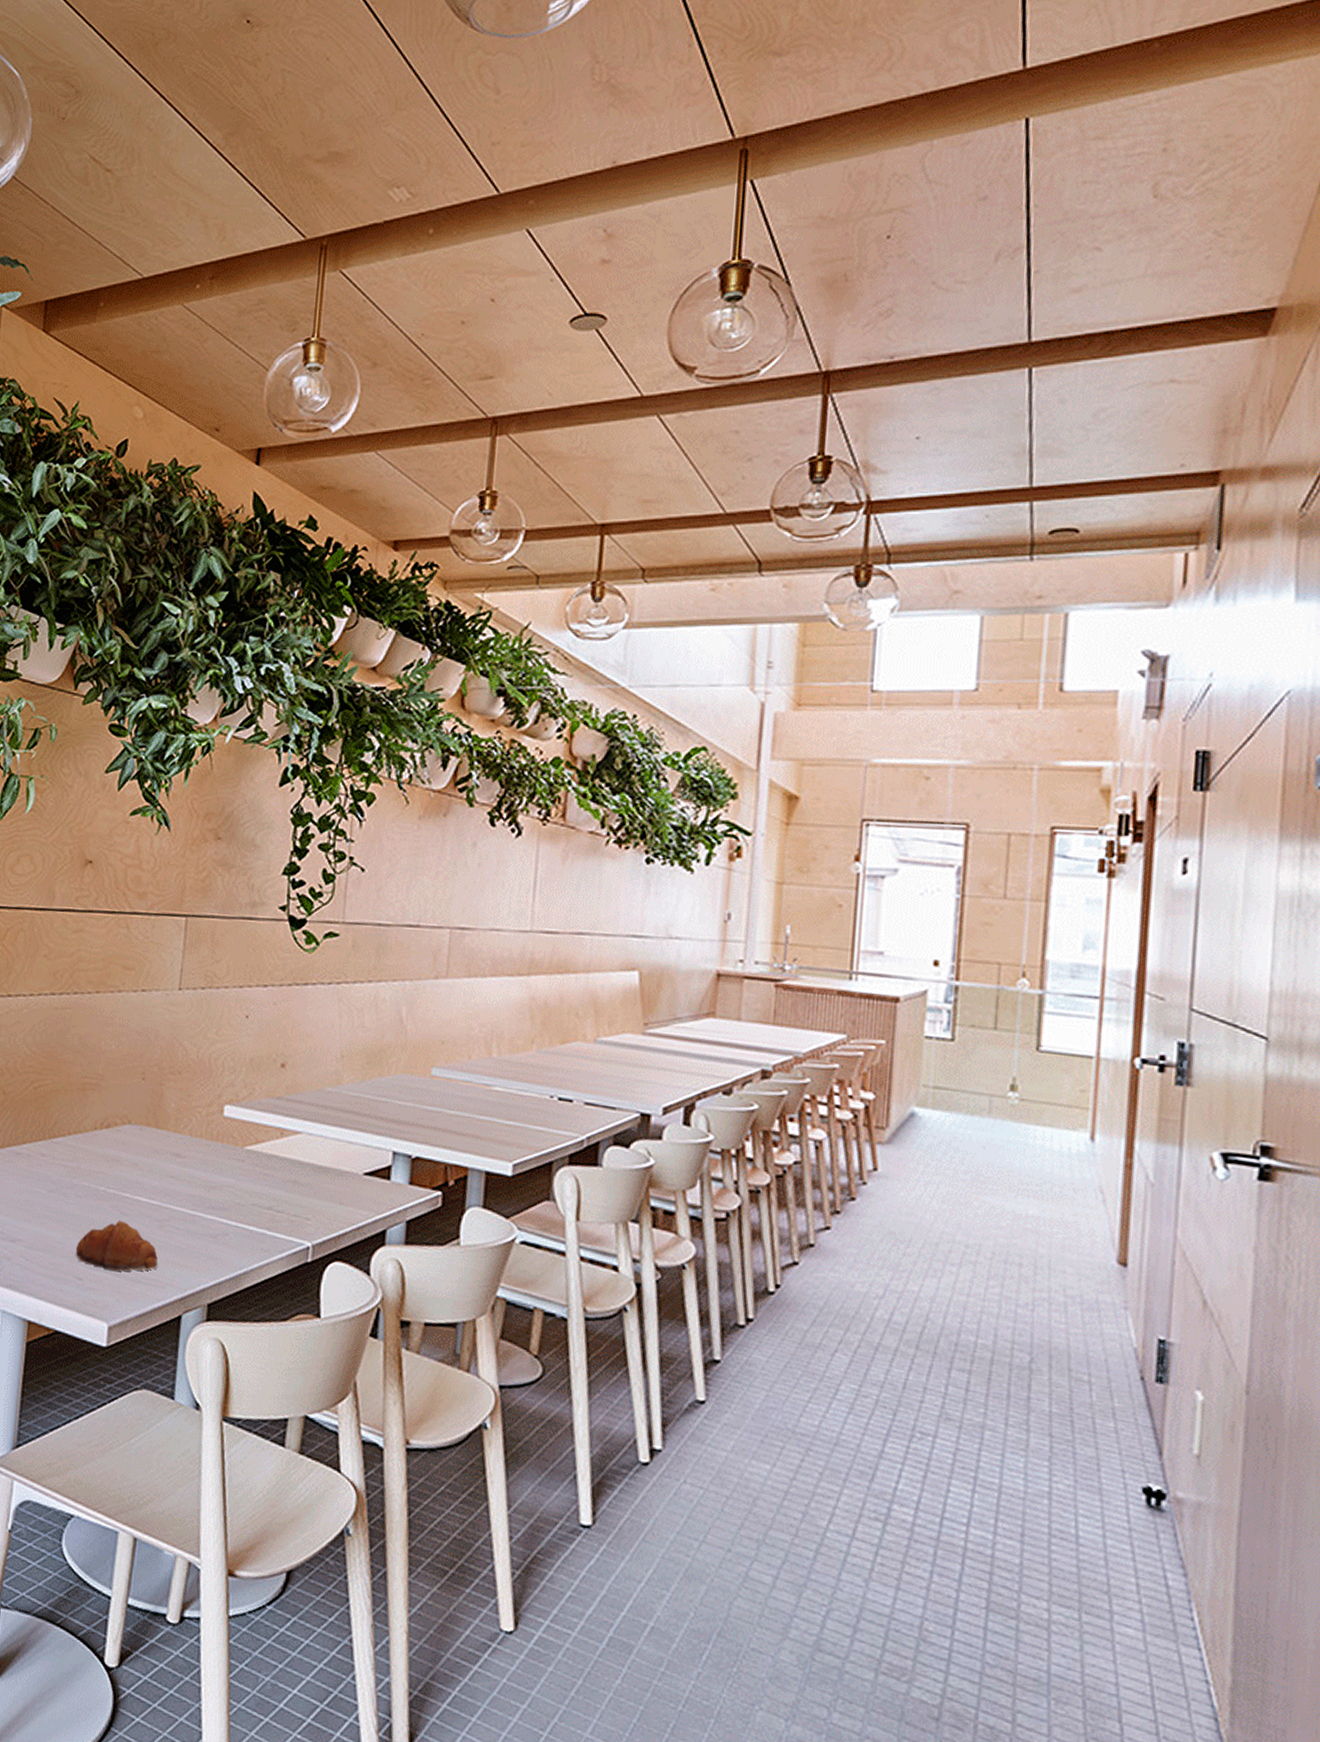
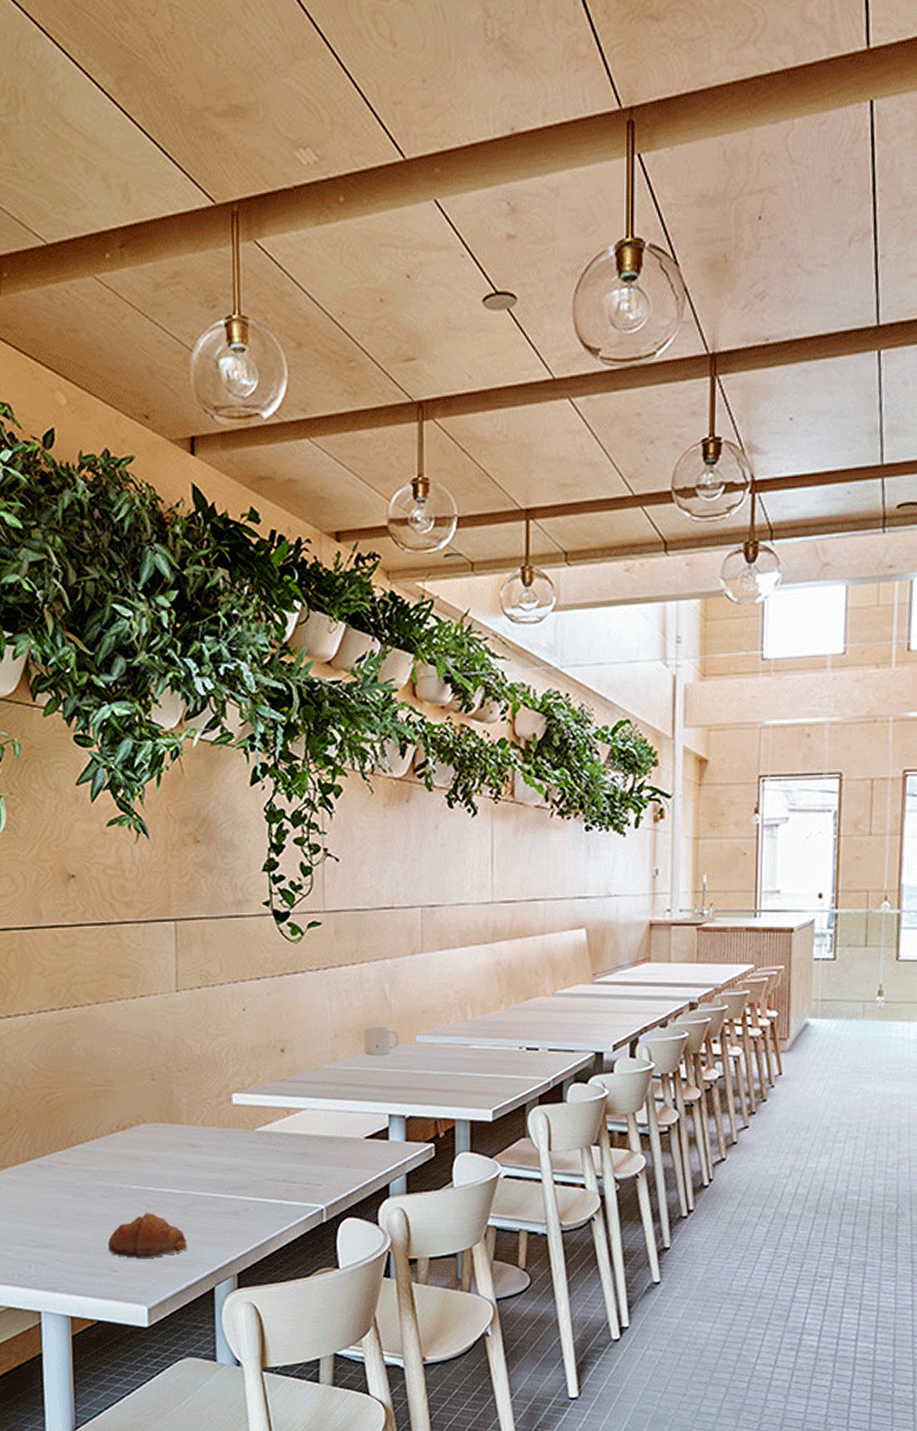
mug: none [372,1051,413,1086] -> present [364,1026,399,1056]

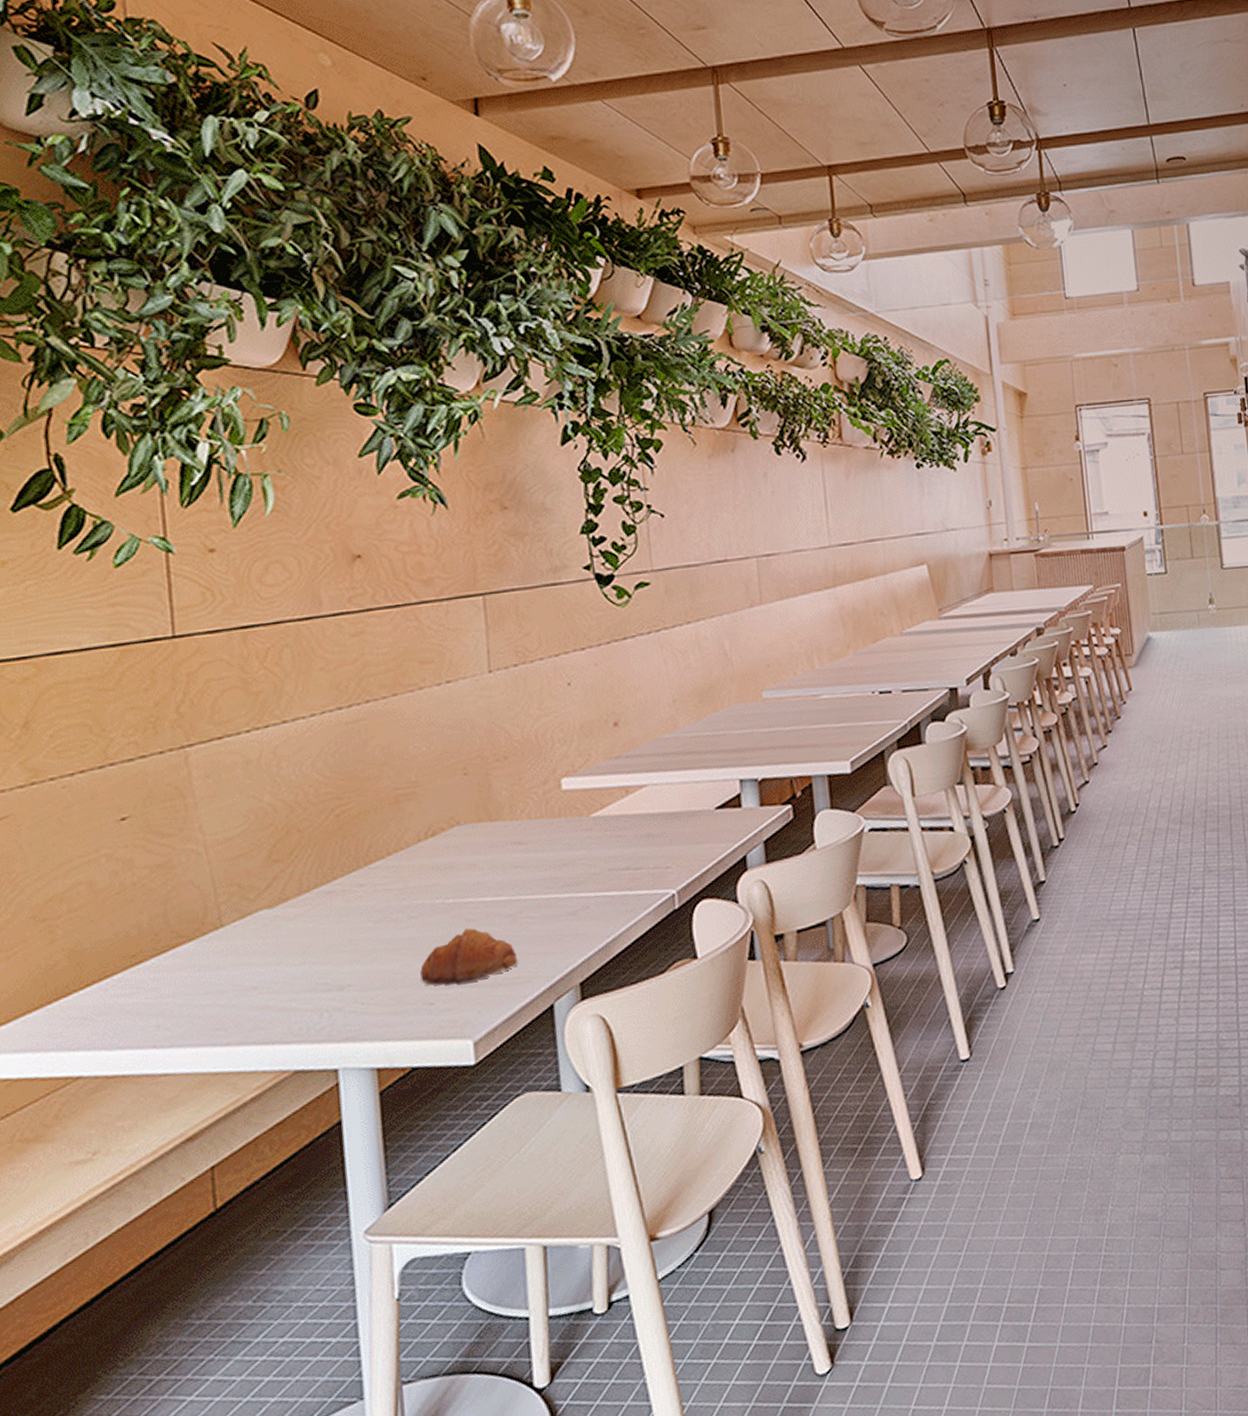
mug: present [364,1026,399,1056] -> none [705,685,744,719]

